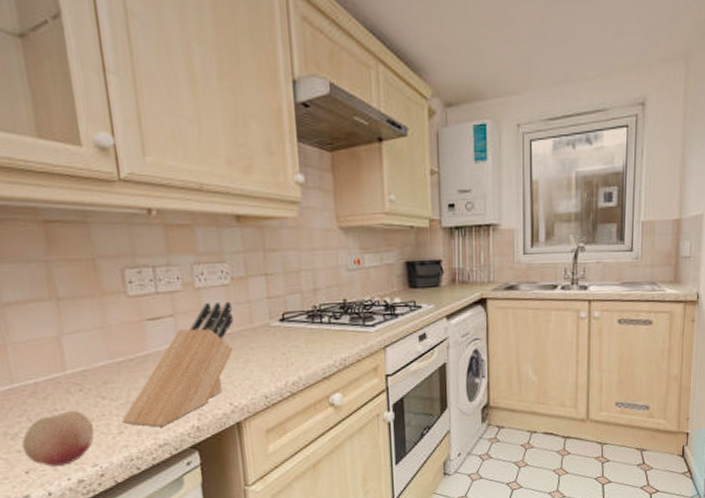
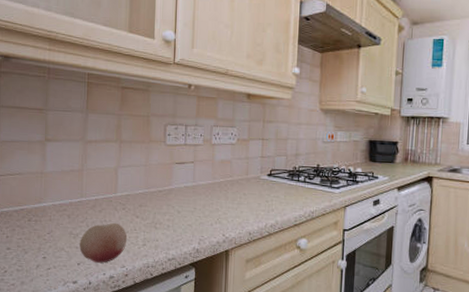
knife block: present [121,301,233,427] -> none [146,156,235,245]

